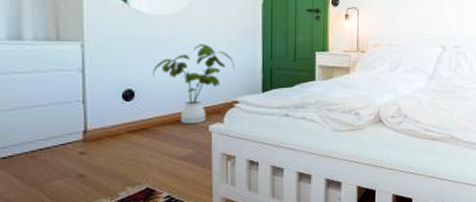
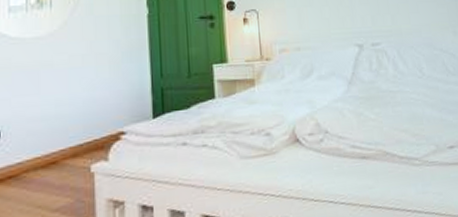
house plant: present [152,44,235,125] -> none [21,66,119,167]

